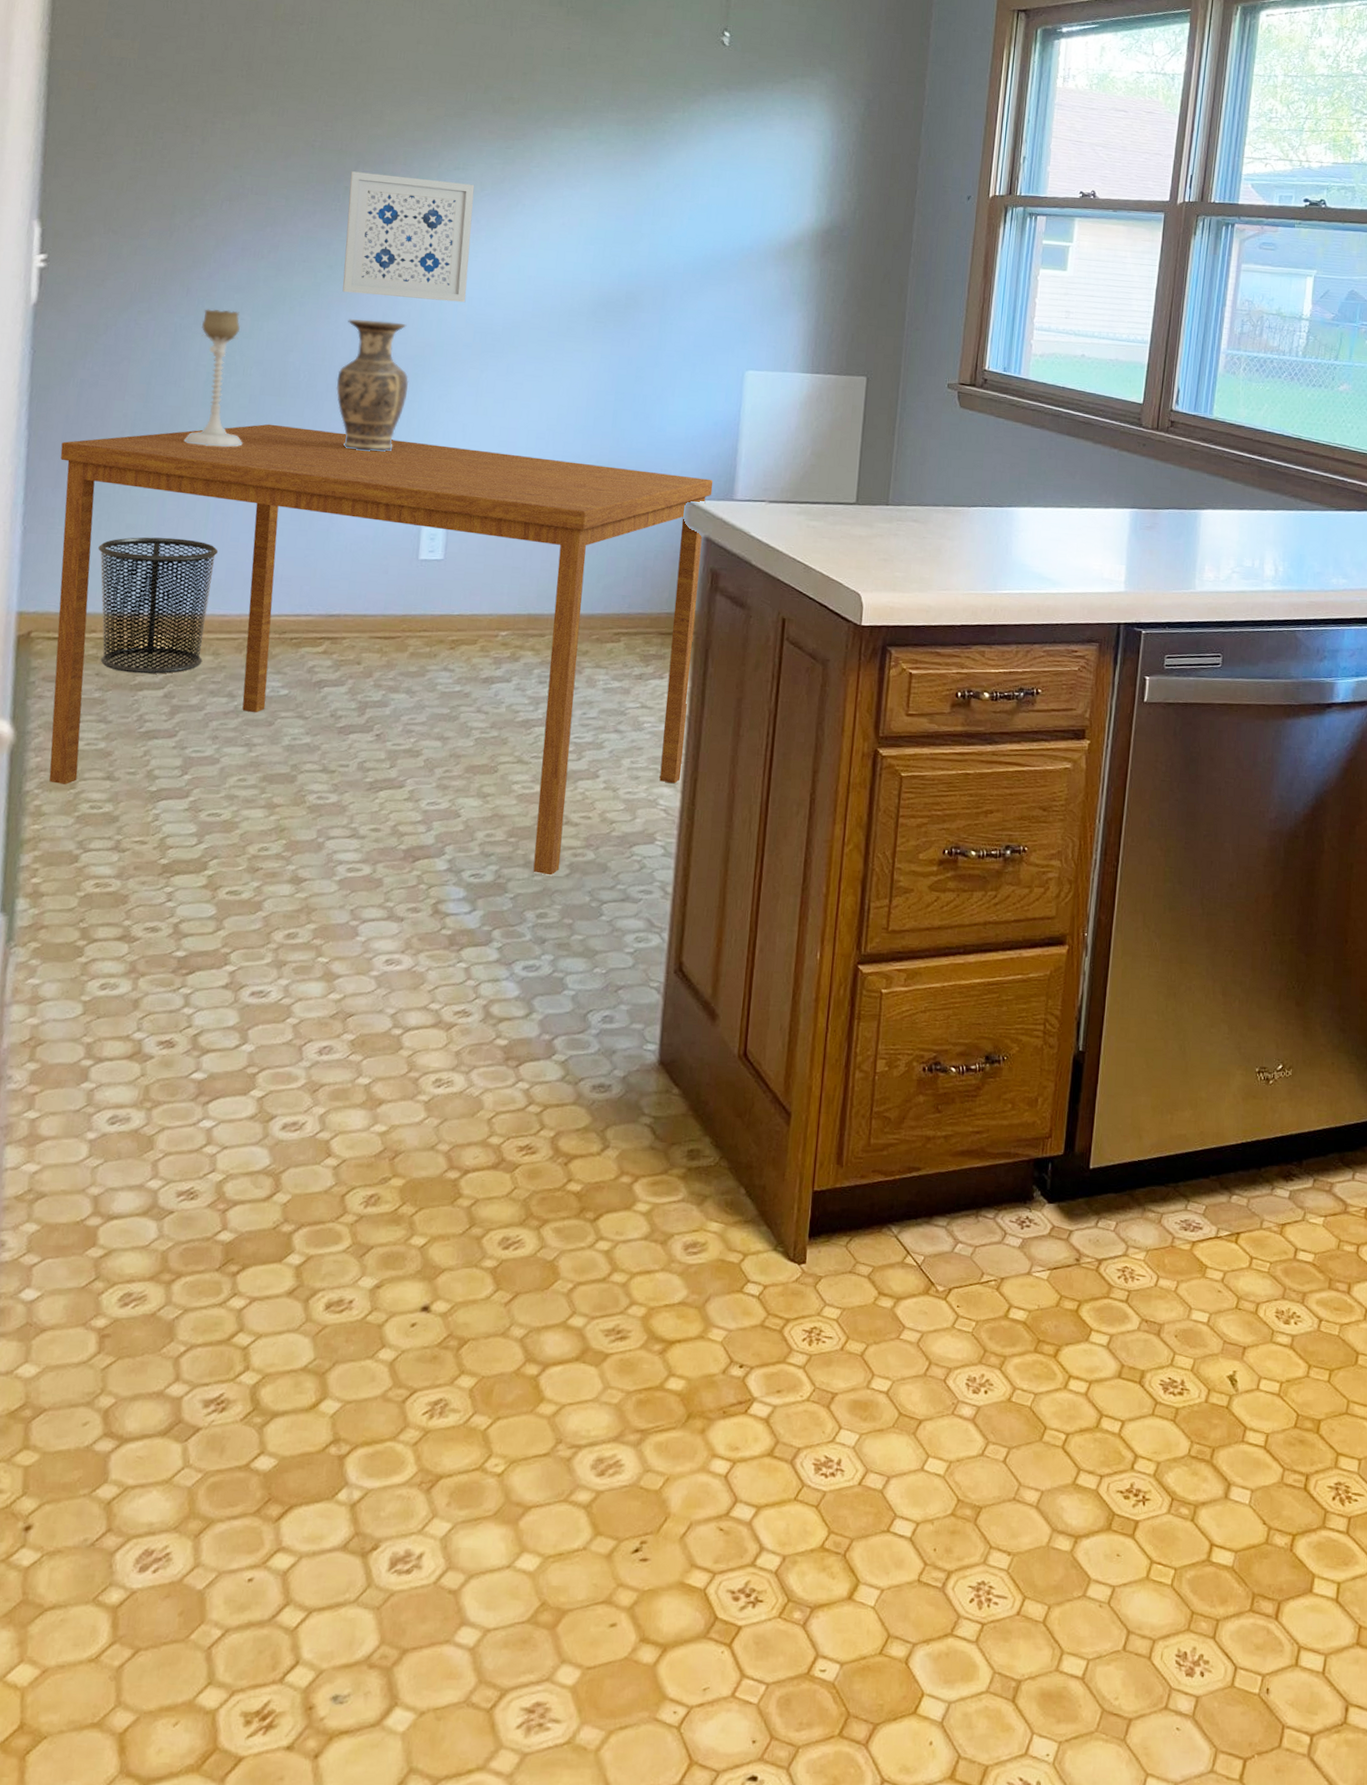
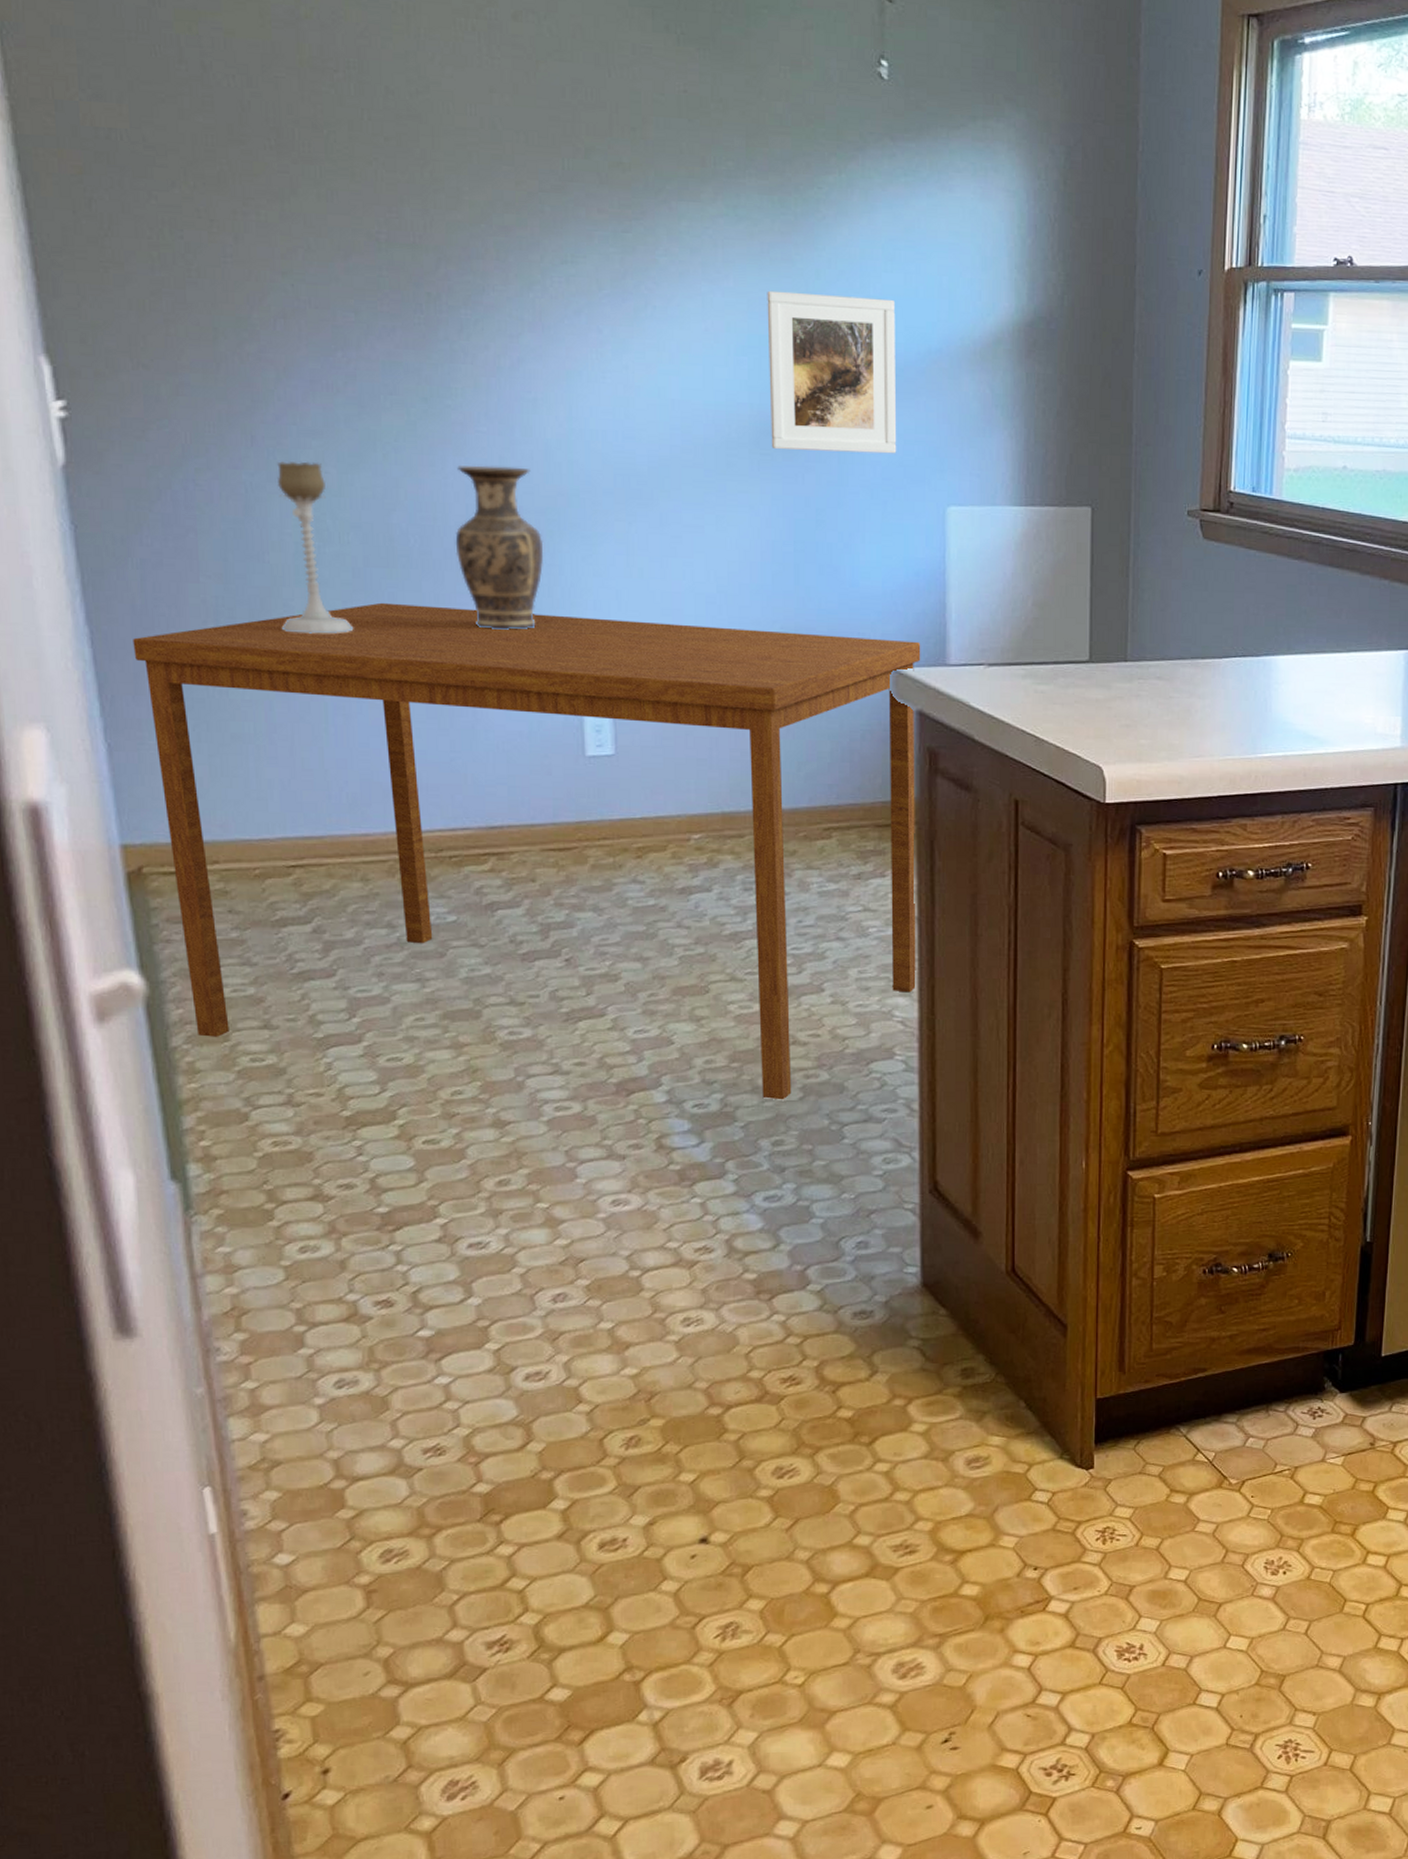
waste bin: present [98,537,219,674] -> none [202,747,351,908]
wall art: present [342,171,475,303] -> none [431,271,599,438]
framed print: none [605,196,719,327] -> present [767,290,897,454]

